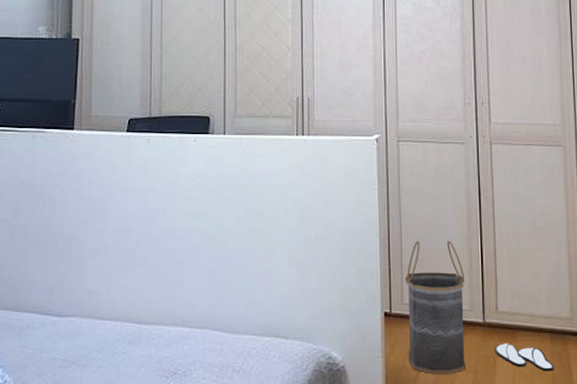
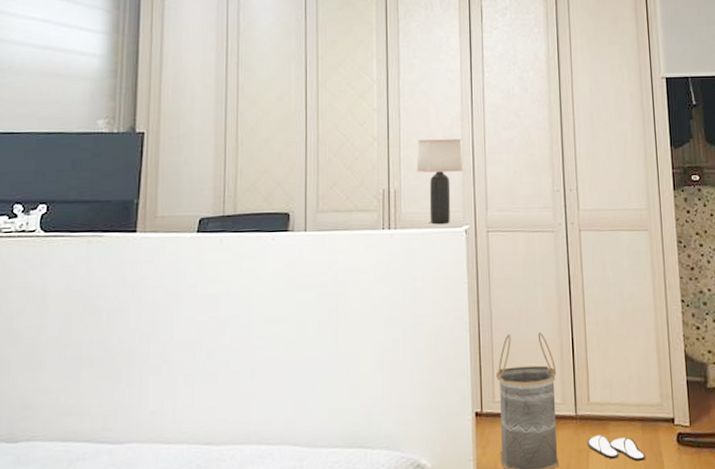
table lamp: none [329,50,375,133] -> present [416,139,464,225]

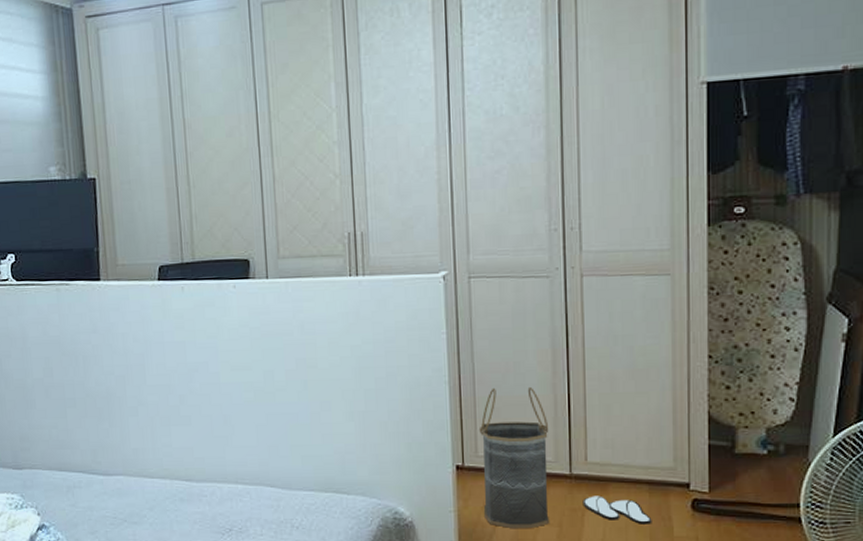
table lamp: present [416,139,464,225] -> none [385,172,441,271]

